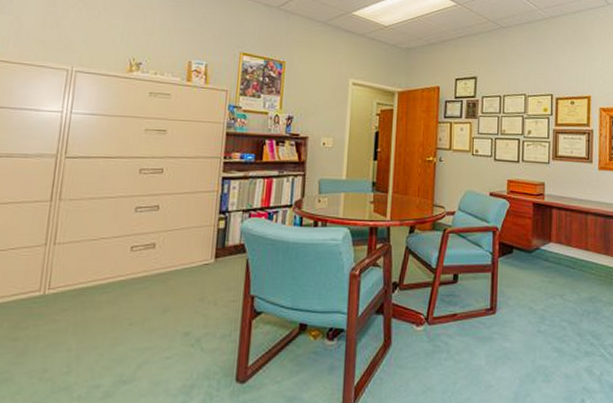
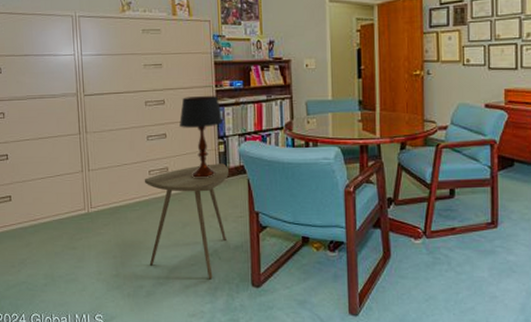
side table: none [113,241,226,375] -> present [144,163,229,280]
table lamp: none [177,166,227,258] -> present [179,95,223,179]

